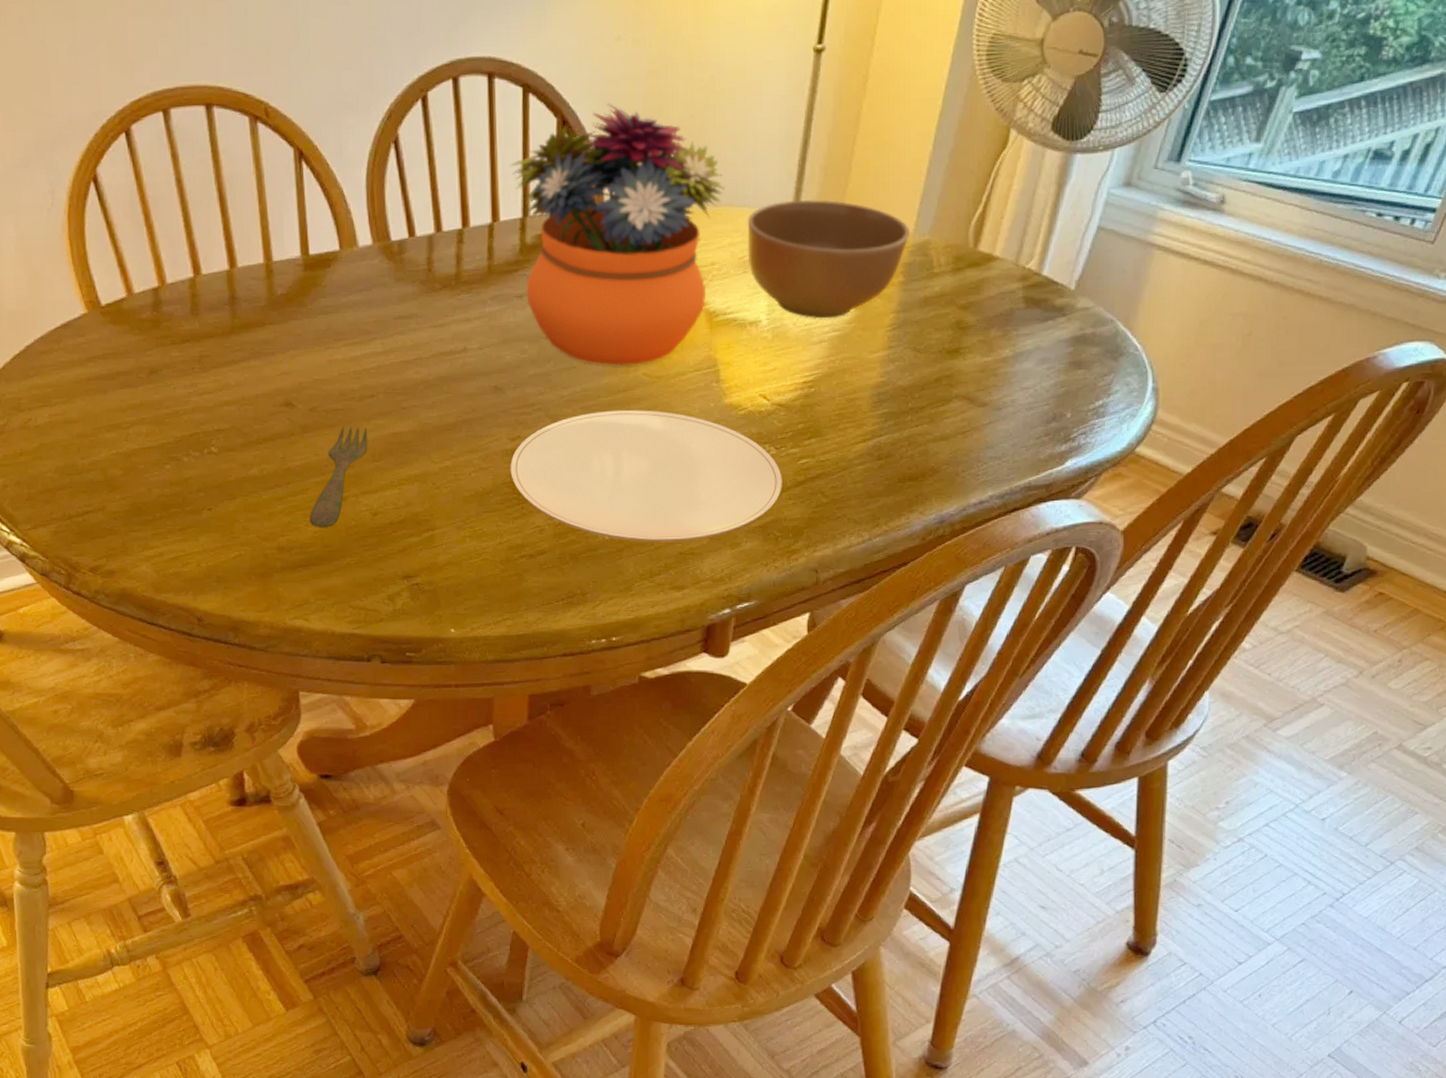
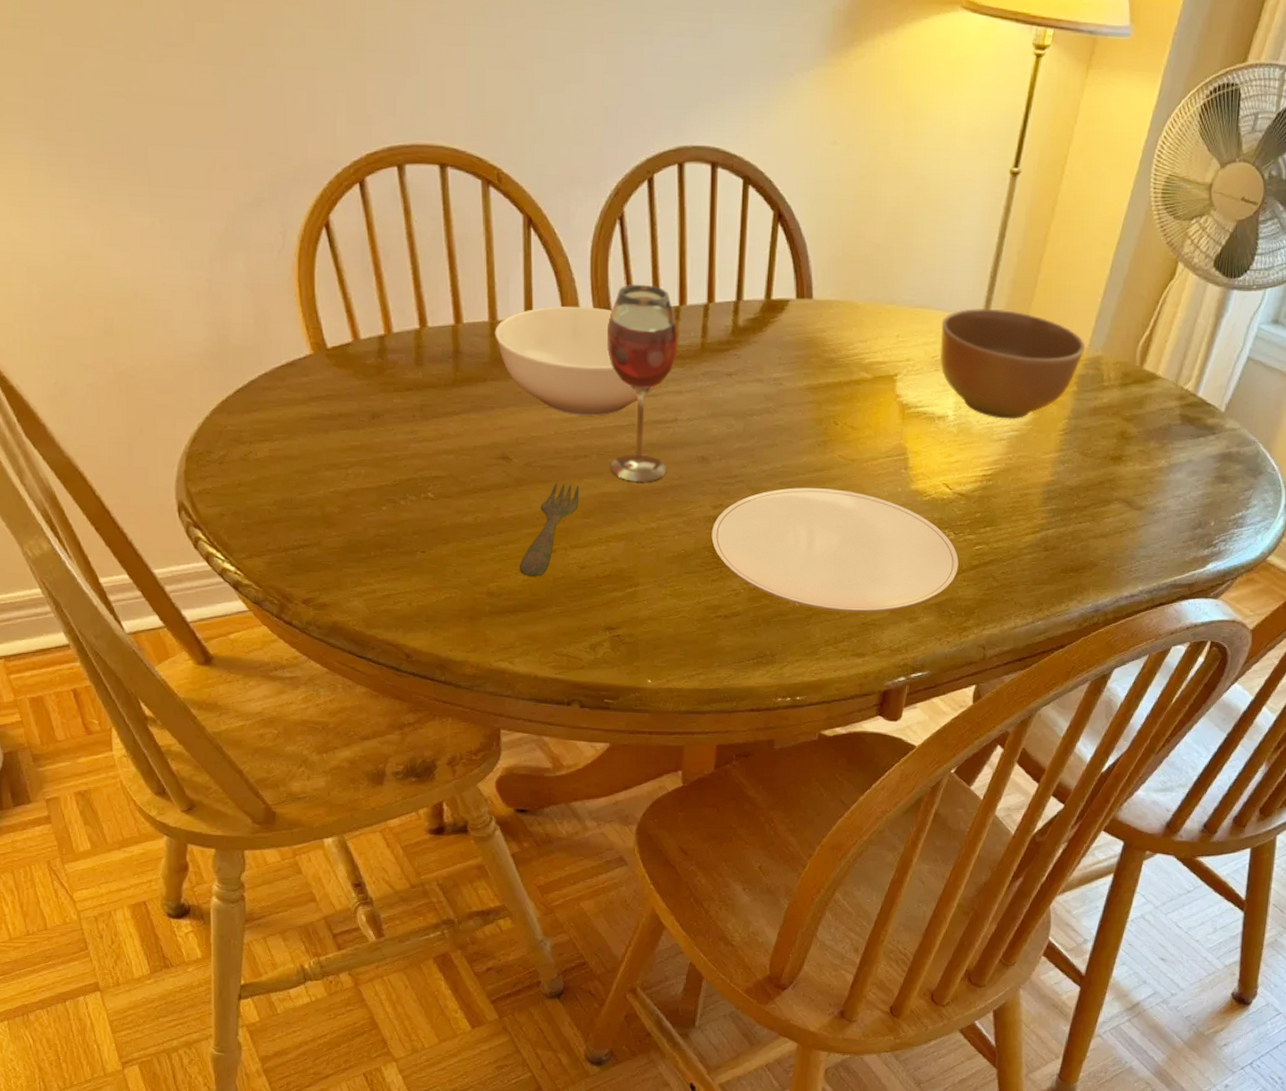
bowl: none [271,238,442,354] -> present [495,306,656,416]
wineglass: none [387,209,464,420] -> present [606,284,679,483]
flower arrangement: present [509,103,726,366] -> none [727,202,924,447]

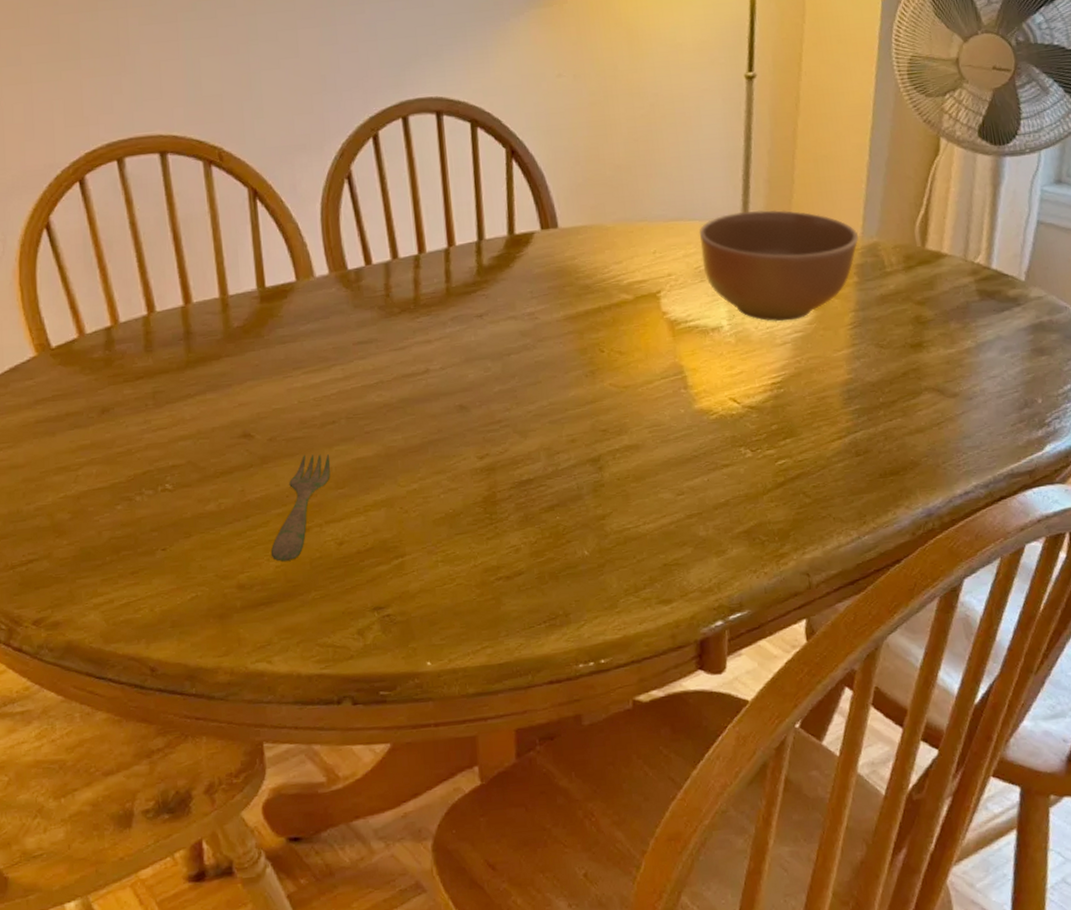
bowl: present [495,306,656,416] -> none [226,268,402,381]
wineglass: present [606,284,679,483] -> none [344,238,423,443]
plate: present [711,487,959,613] -> none [480,420,763,556]

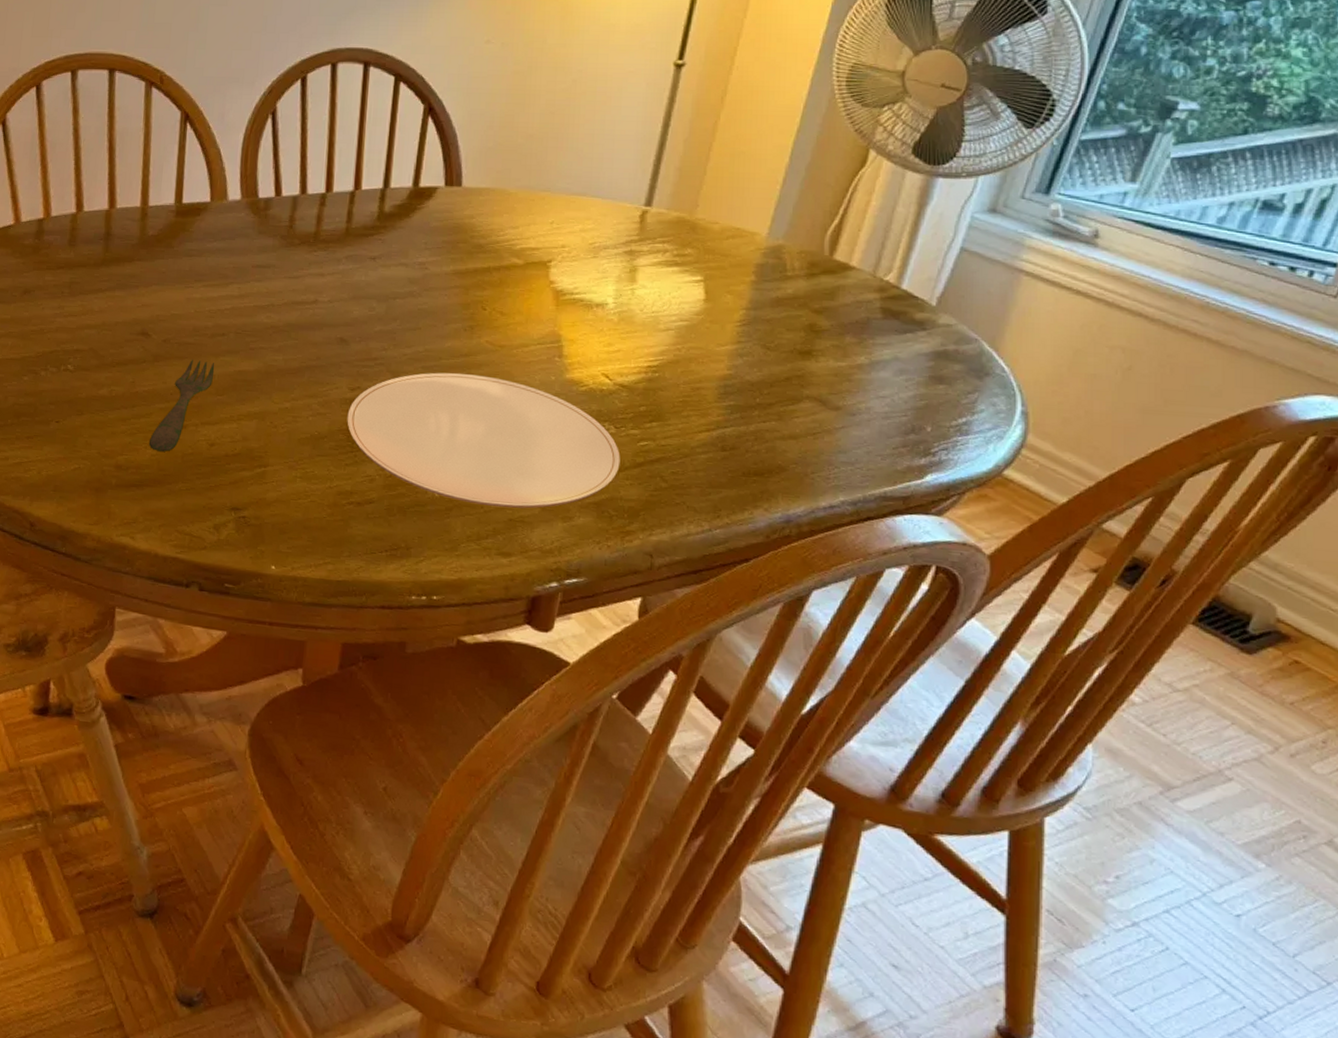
plate: none [480,420,763,556] -> present [347,372,620,509]
bowl: present [699,209,859,321] -> none [598,196,764,309]

